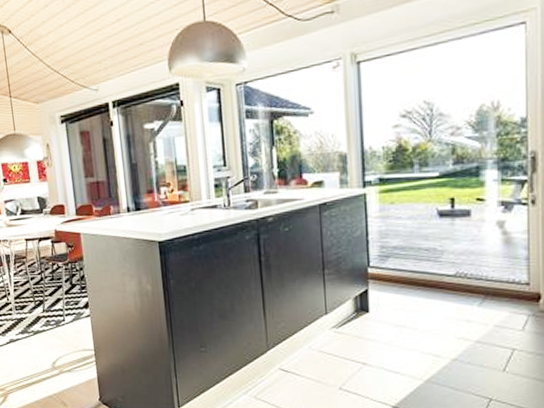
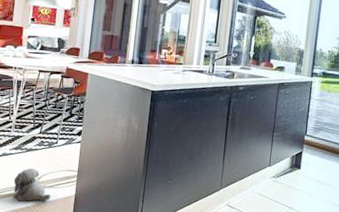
plush toy: none [28,352,71,391] -> present [13,167,51,202]

